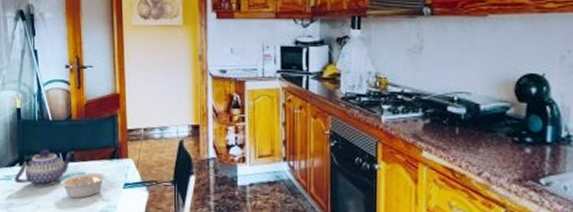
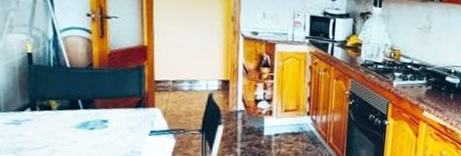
teapot: present [14,148,74,187] -> none [24,95,95,133]
legume: present [59,172,113,199] -> none [78,119,138,144]

